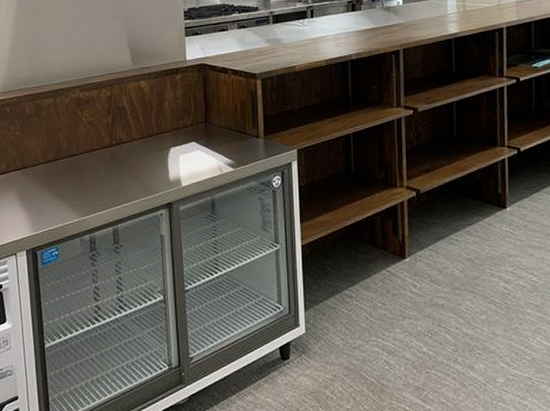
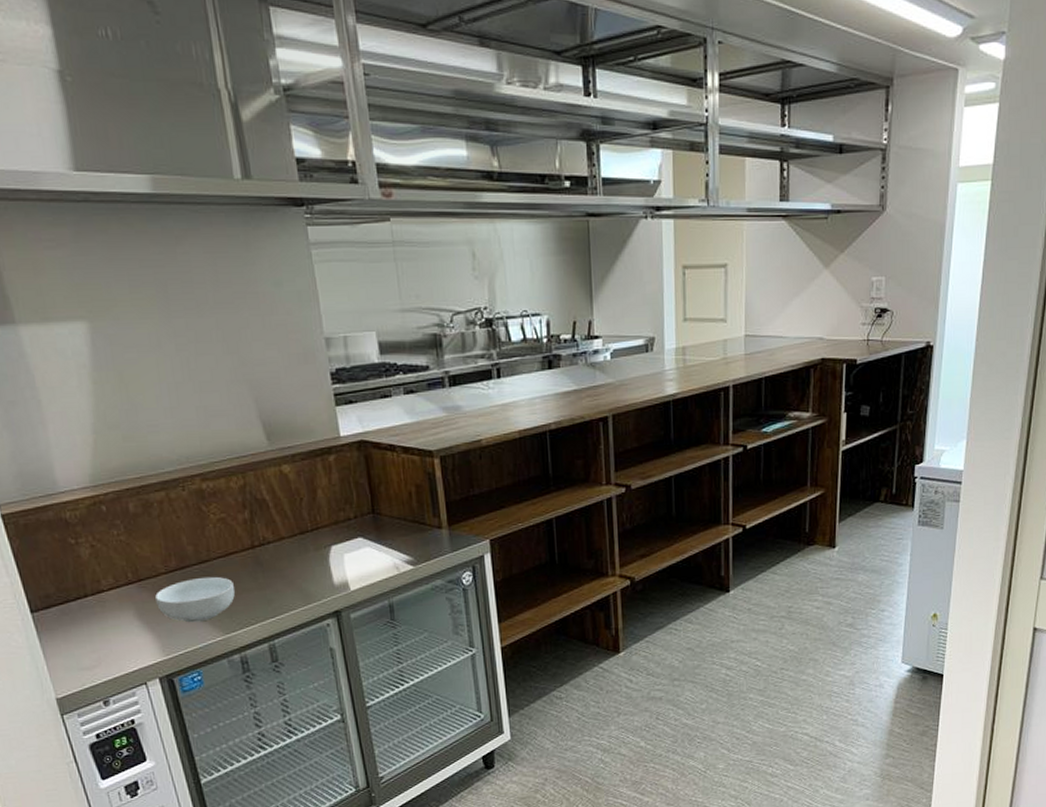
cereal bowl: none [34,168,93,205] -> present [155,576,235,623]

